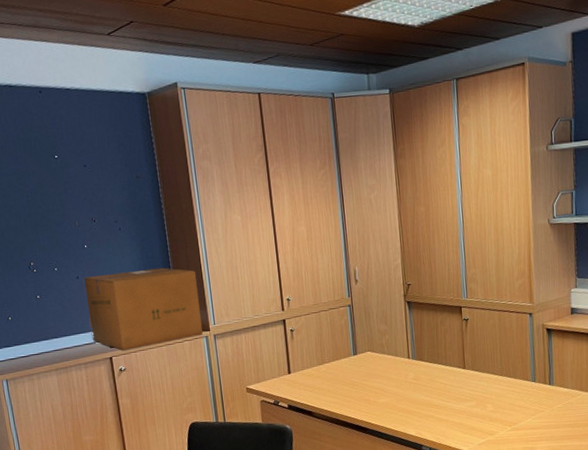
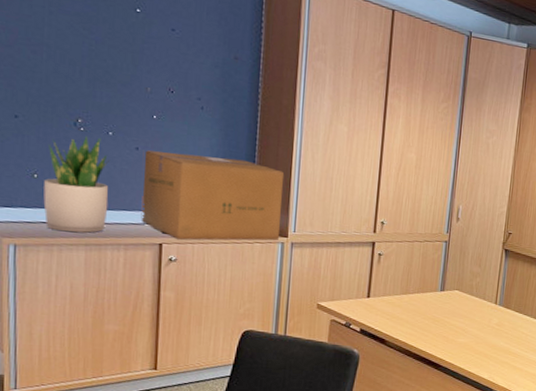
planter: none [13,275,68,362] -> present [43,136,109,233]

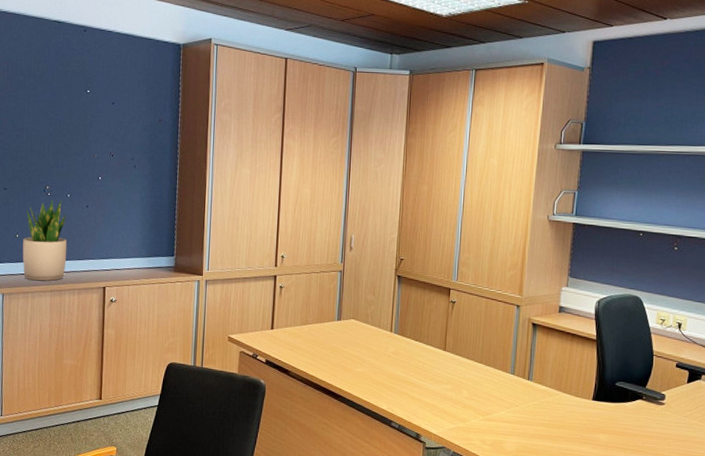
box: present [141,150,285,241] -> none [90,207,199,284]

